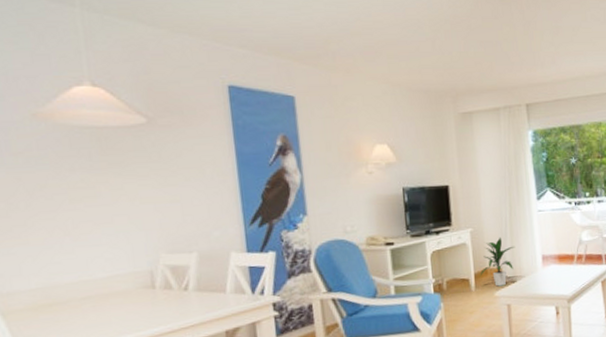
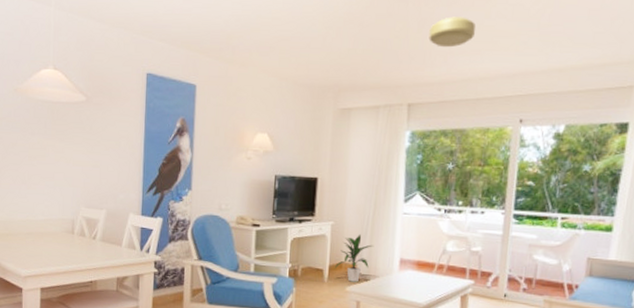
ceiling light: none [534,19,575,49] -> present [429,16,475,48]

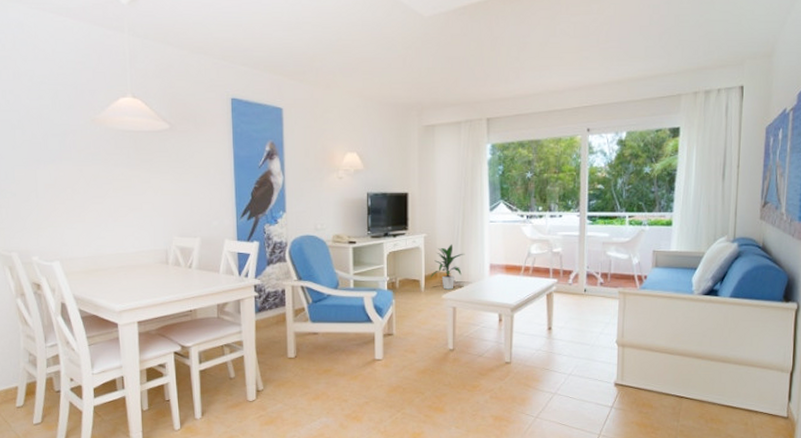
ceiling light: present [429,16,475,48] -> none [501,35,542,64]

